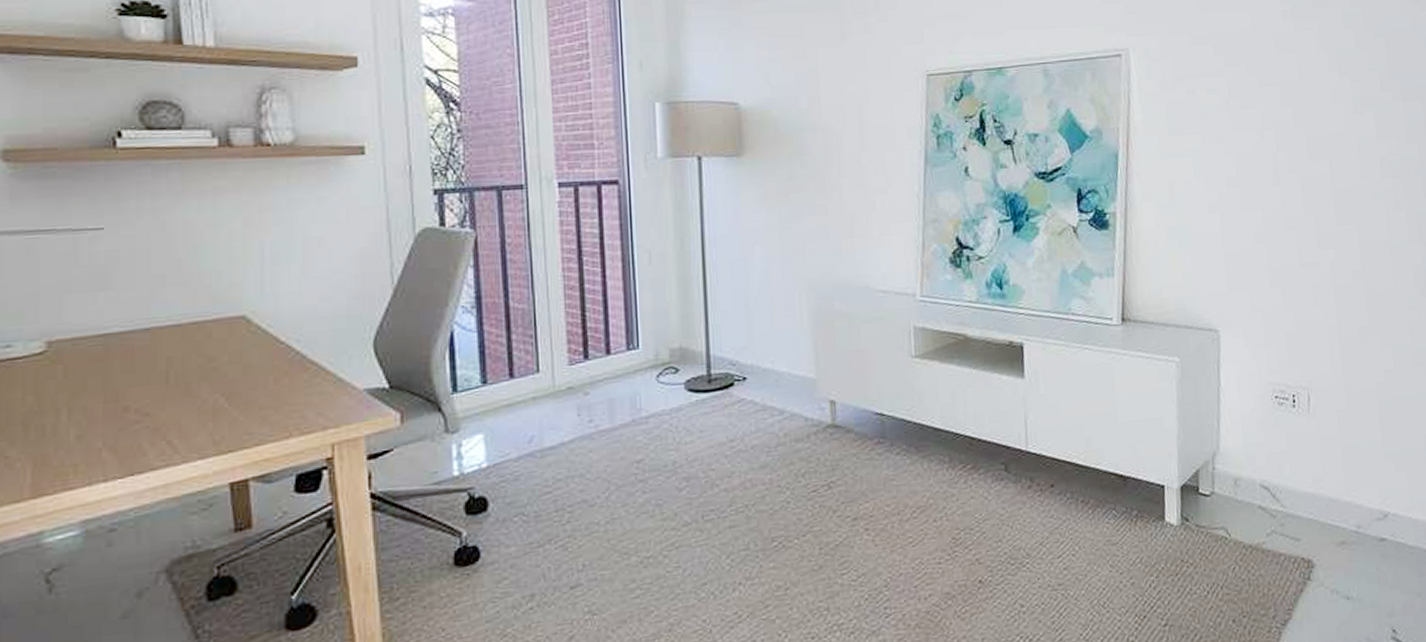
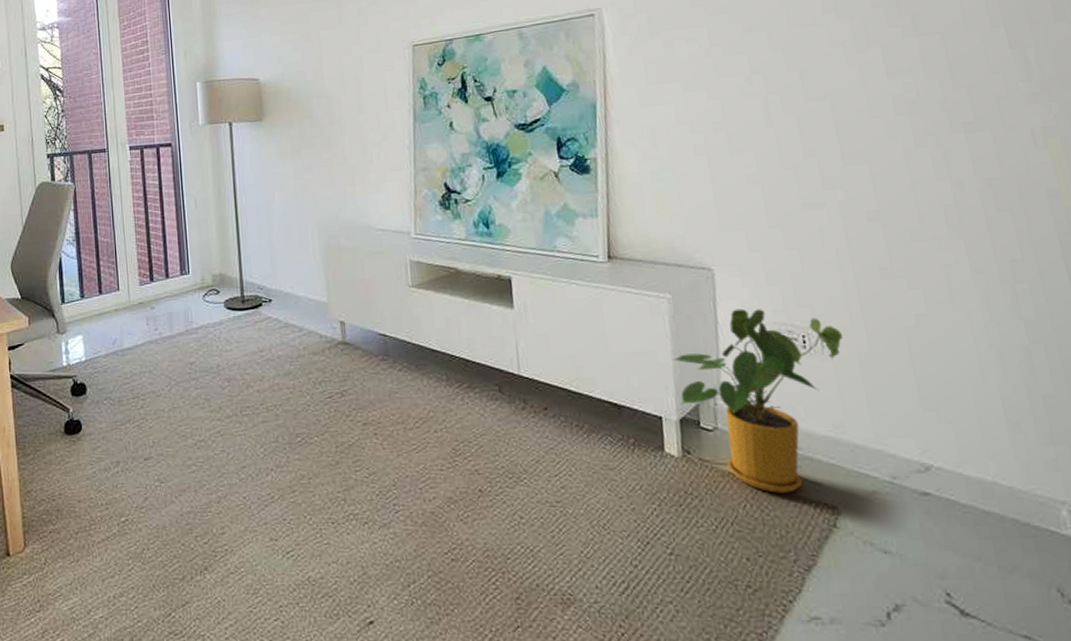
house plant: none [1176,370,1326,553] -> present [671,308,843,493]

